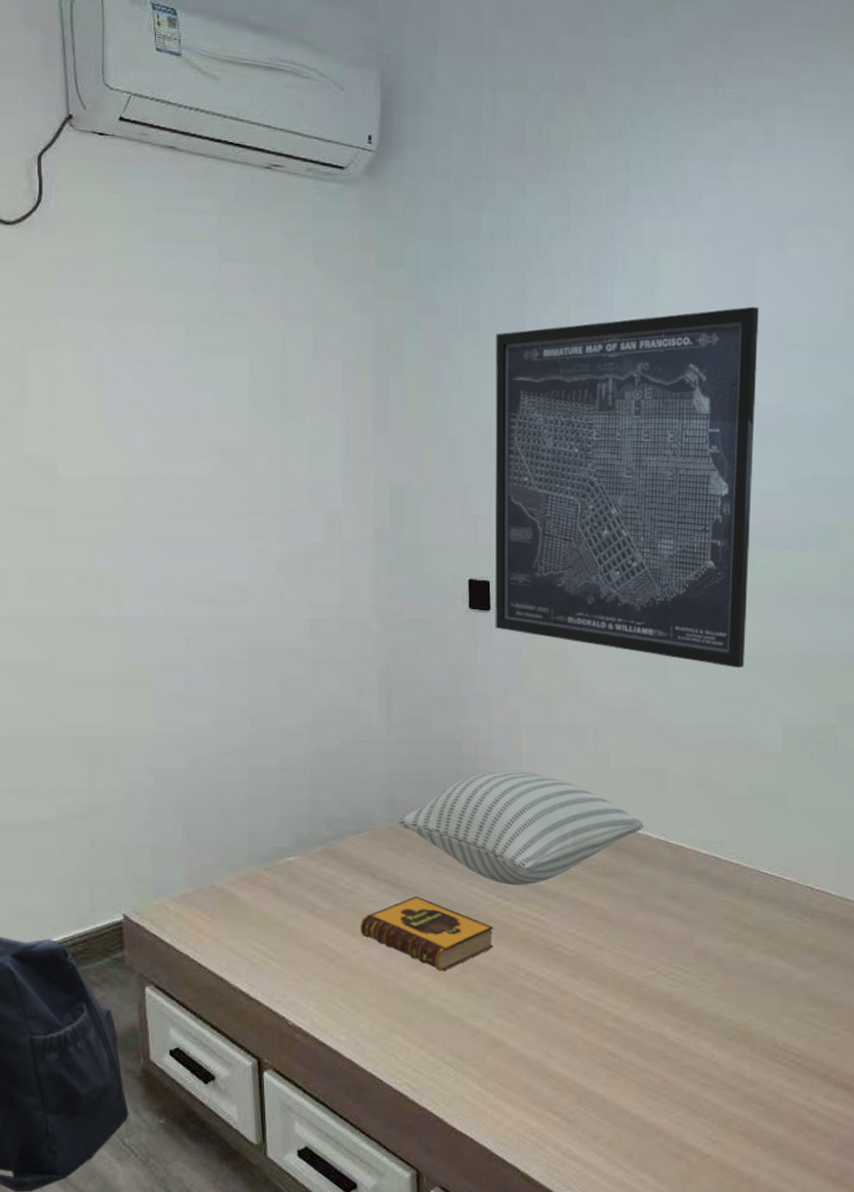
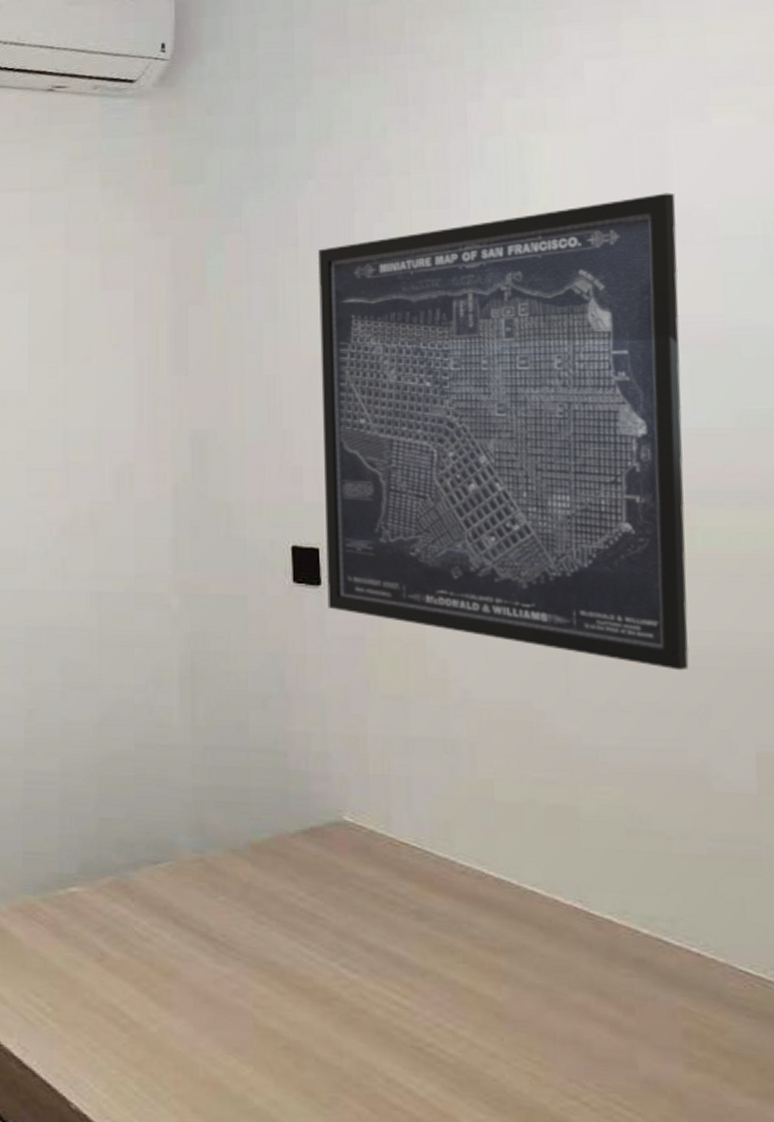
hardback book: present [359,896,494,972] -> none [159,954,339,1063]
pillow: present [398,770,644,886] -> none [207,794,550,955]

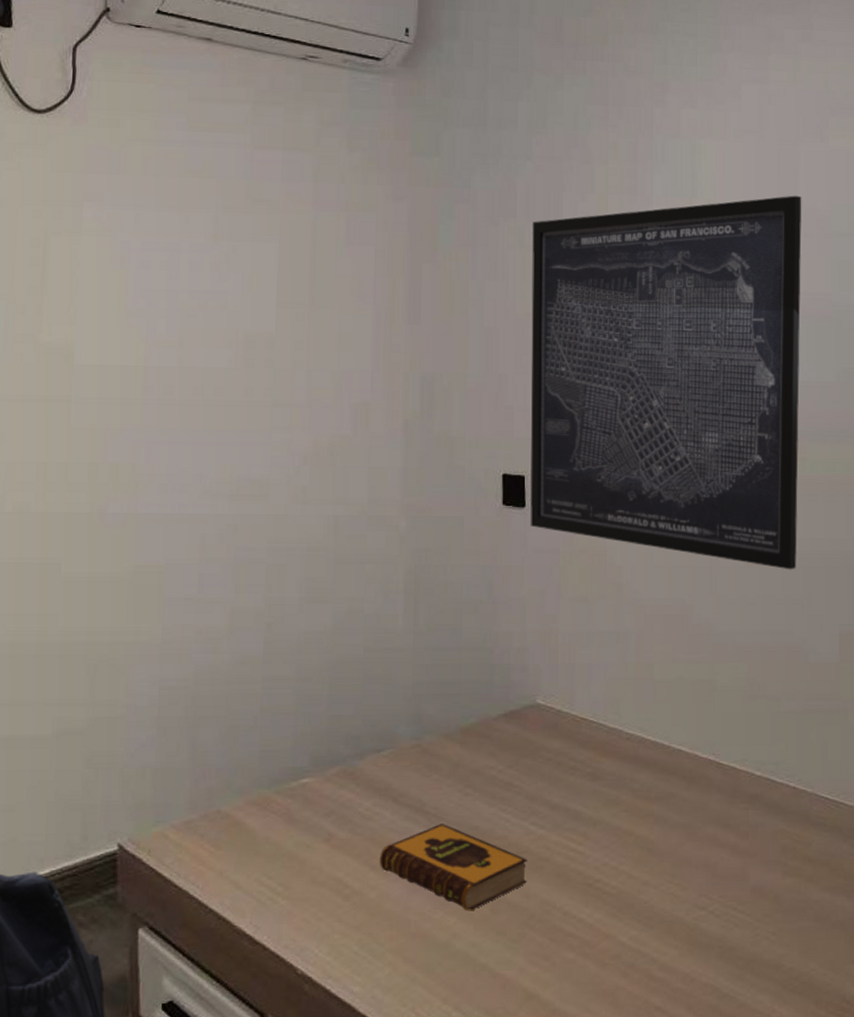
hardback book: none [159,954,339,1063] -> present [379,824,527,911]

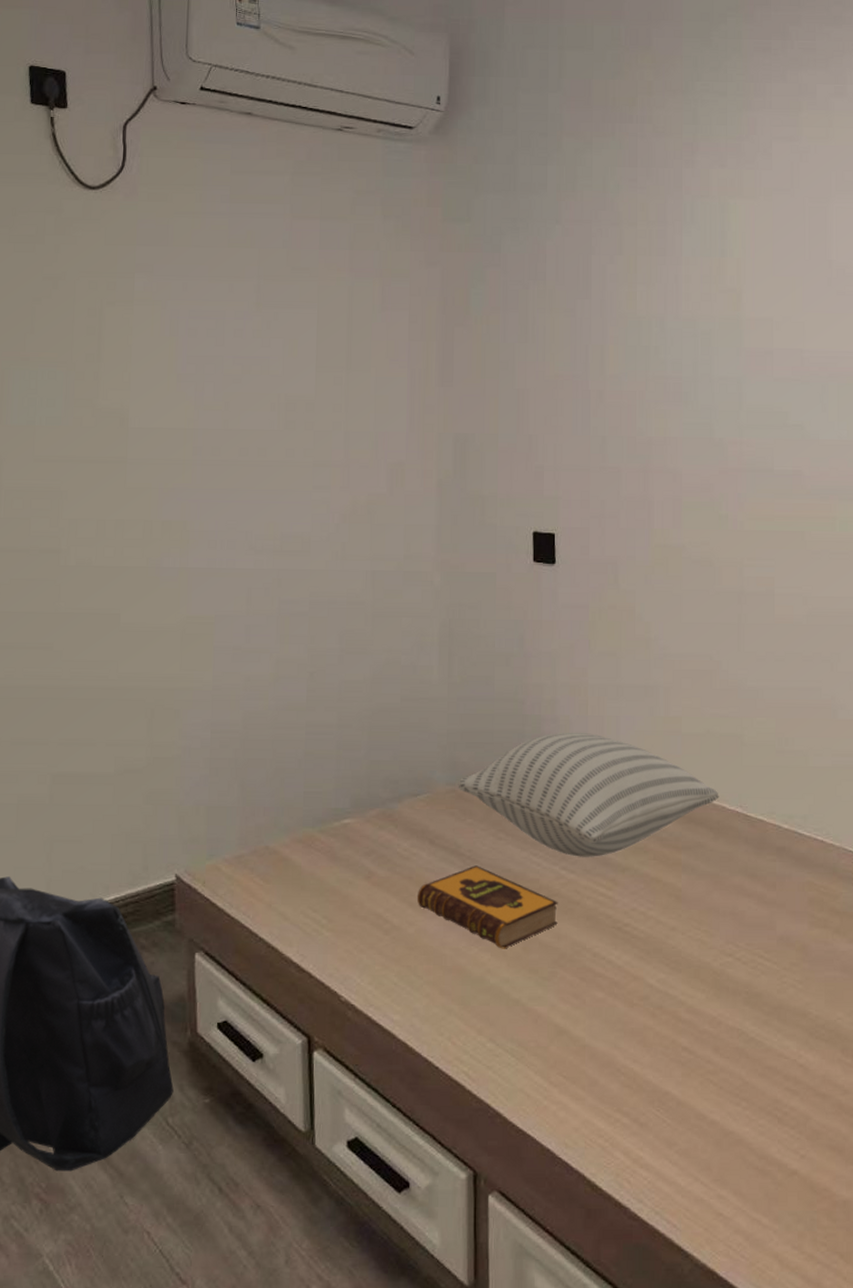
pillow: none [423,681,692,812] -> present [458,732,719,857]
wall art: present [530,195,802,570] -> none [560,253,834,628]

